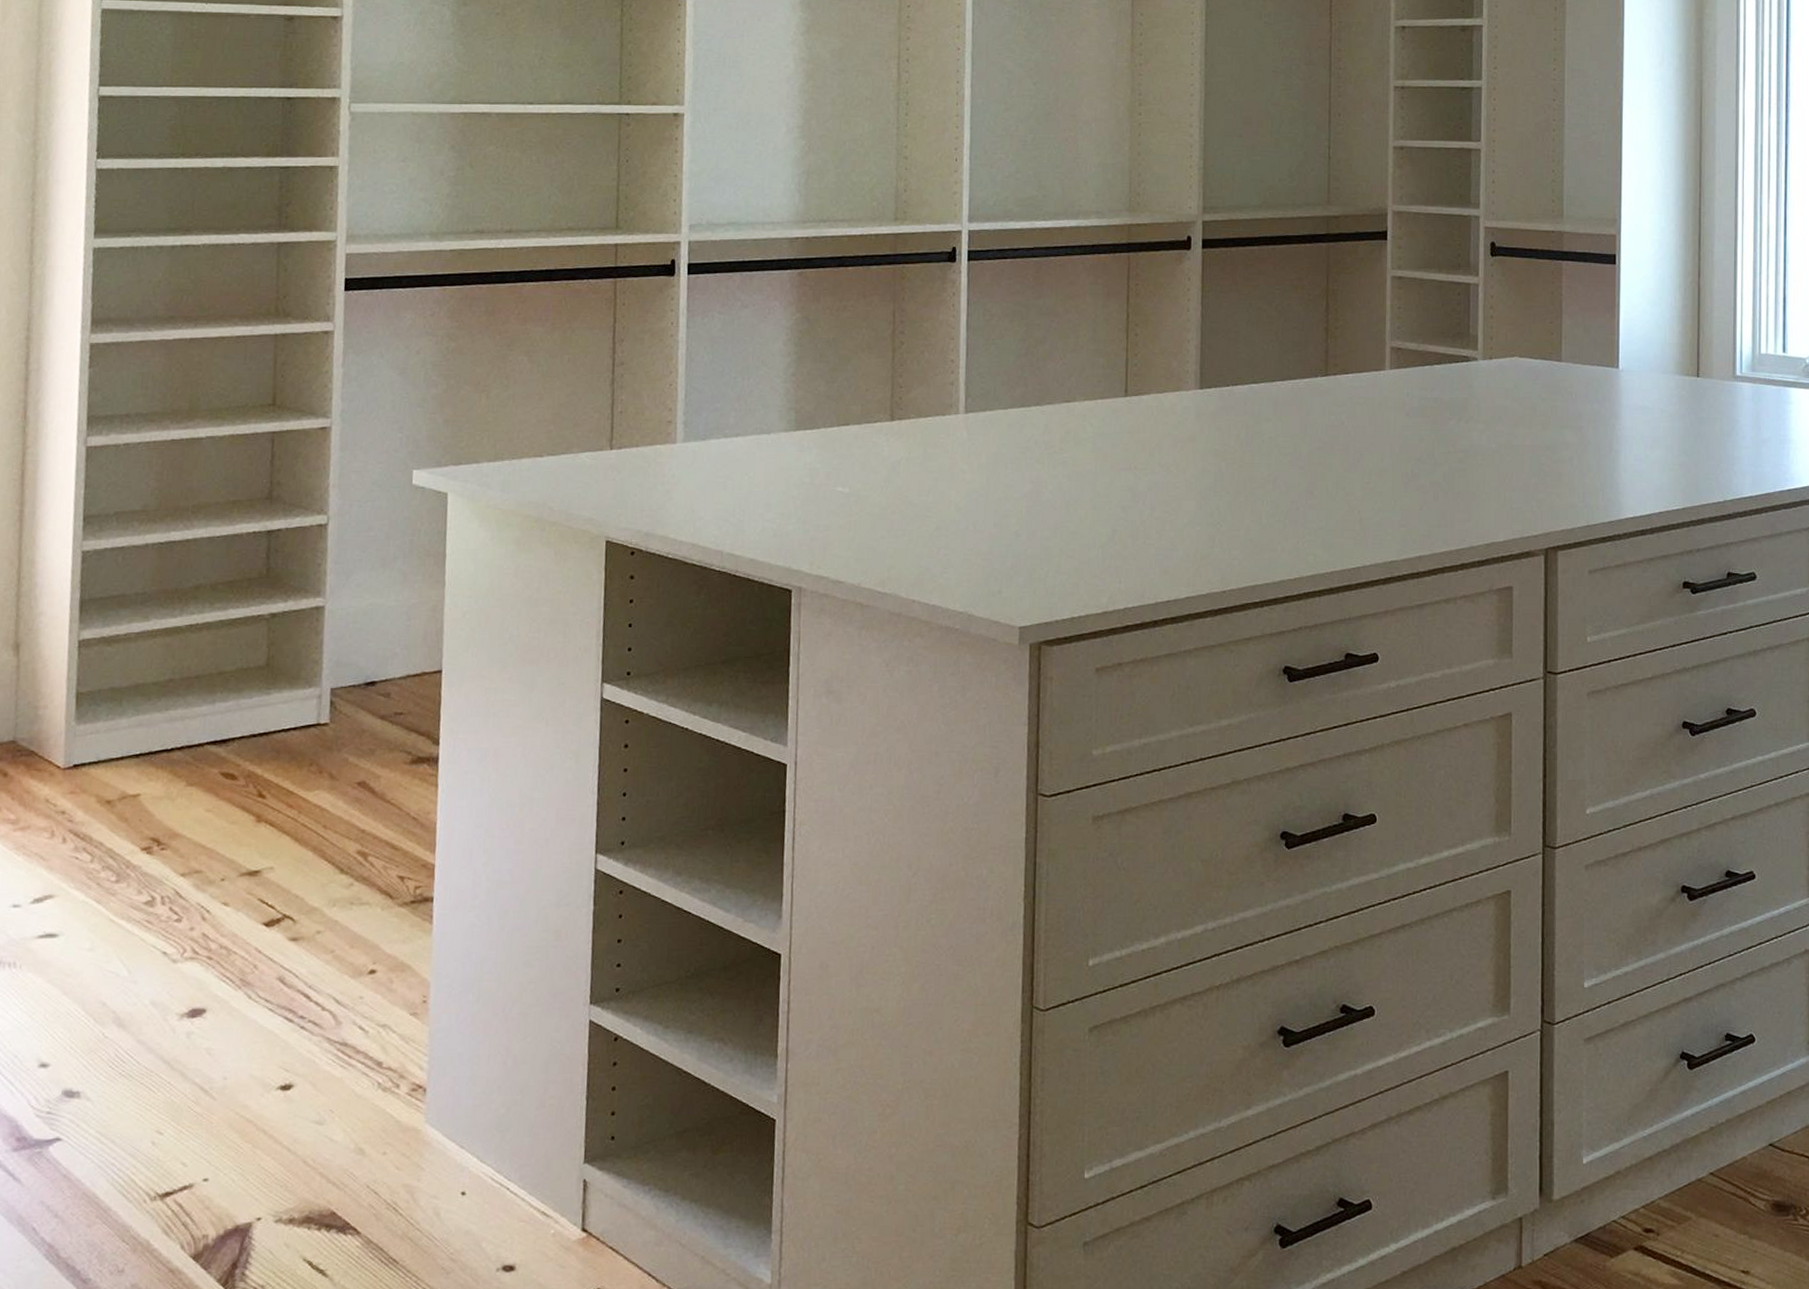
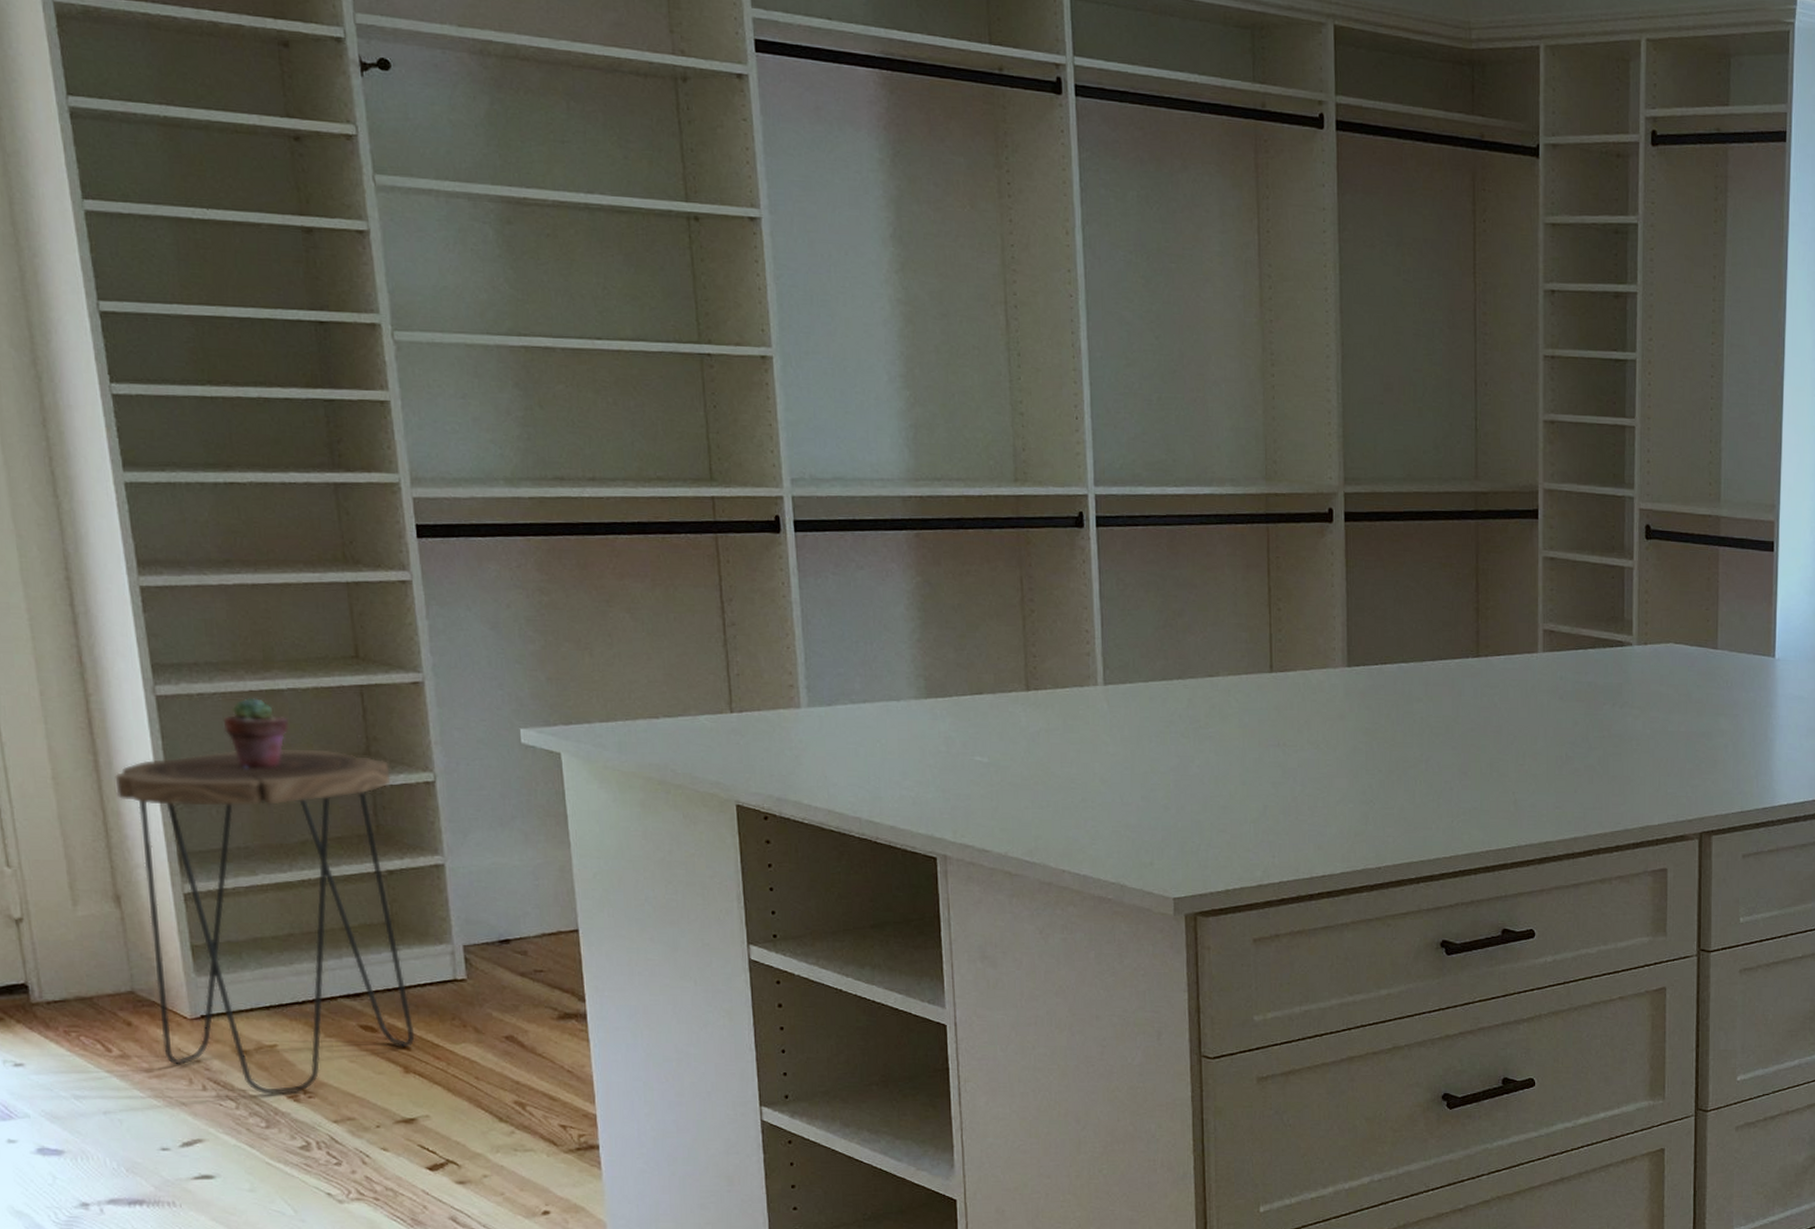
side table: none [32,495,288,847] -> present [115,749,415,1095]
potted succulent: none [142,445,202,515] -> present [223,697,289,769]

